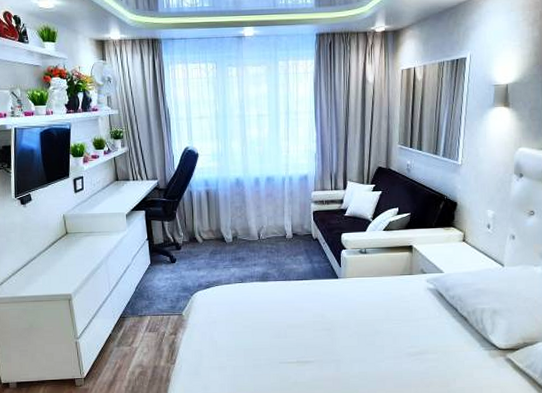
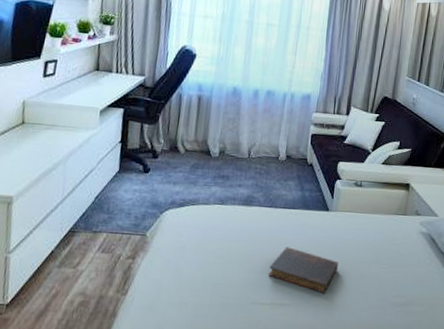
book: none [291,313,353,350] -> present [268,247,338,294]

